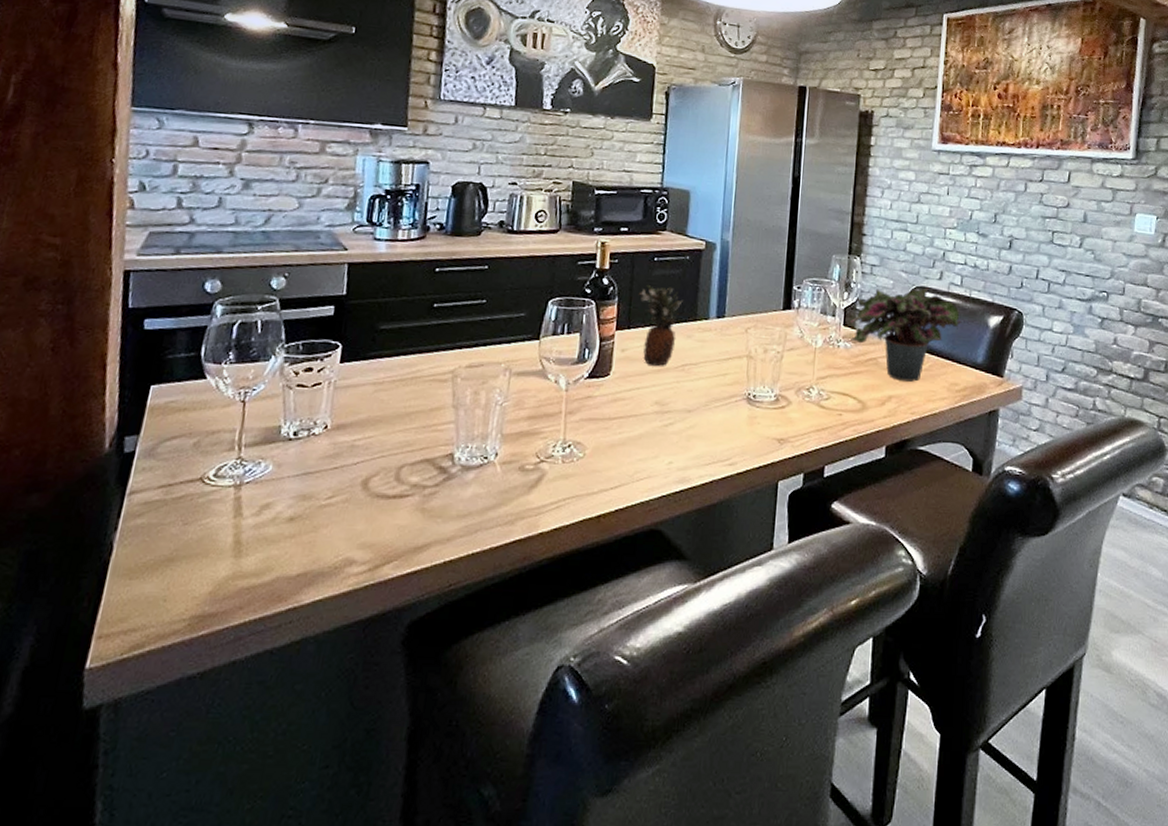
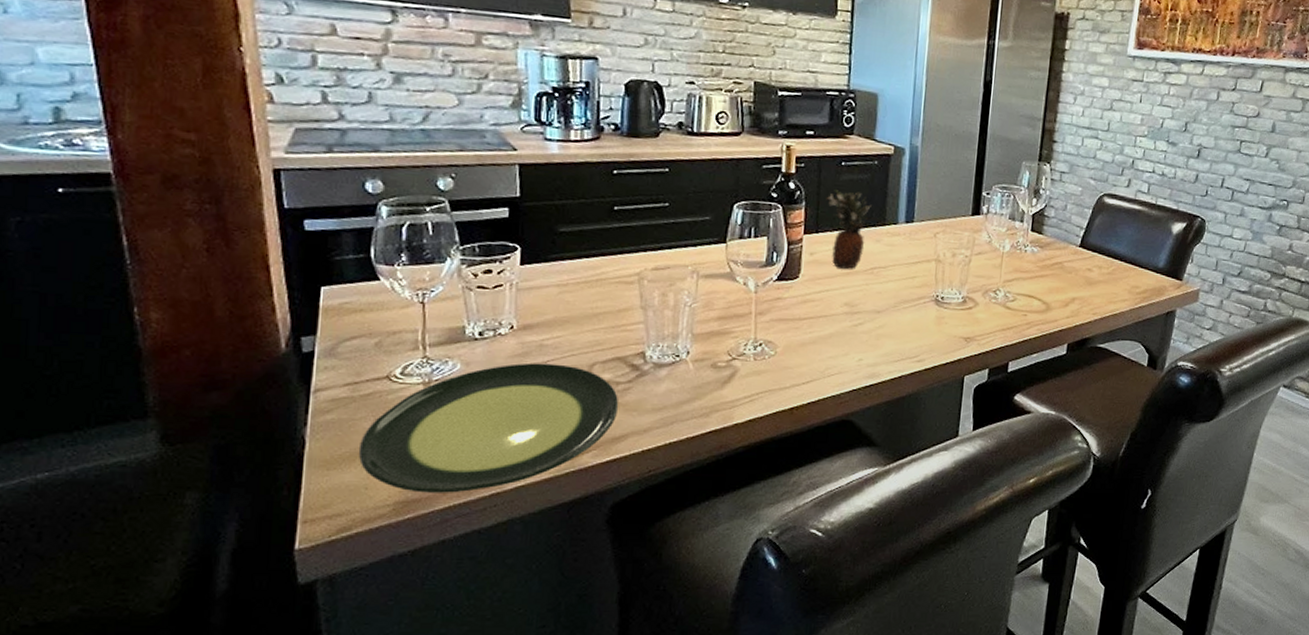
plate: none [162,464,424,607] -> present [359,363,619,493]
potted plant: present [850,287,962,382] -> none [1038,194,1147,285]

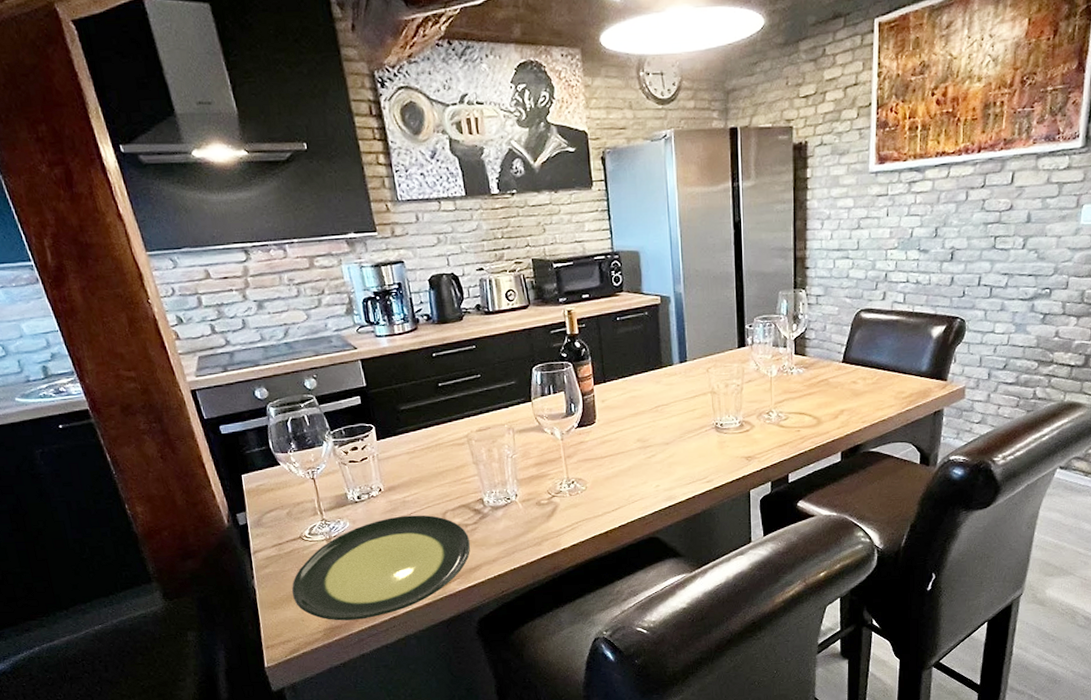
fruit: present [826,190,871,269] -> none [608,342,648,410]

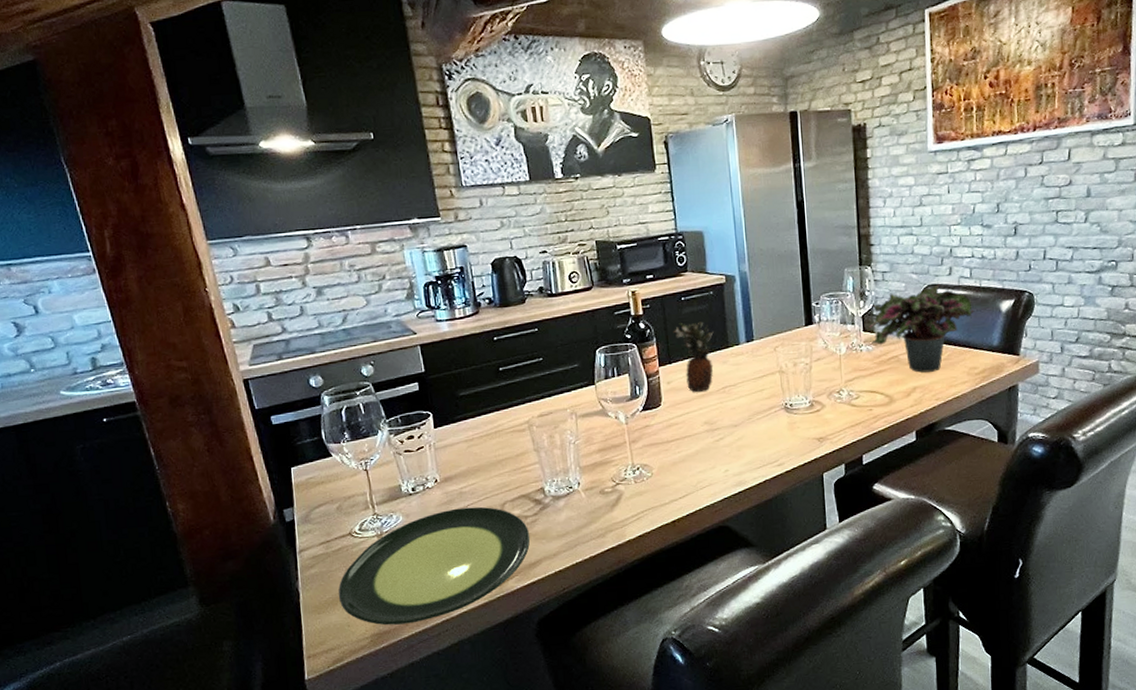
fruit: none [608,342,648,410] -> present [673,321,714,392]
potted plant: none [801,309,906,396] -> present [869,284,975,373]

